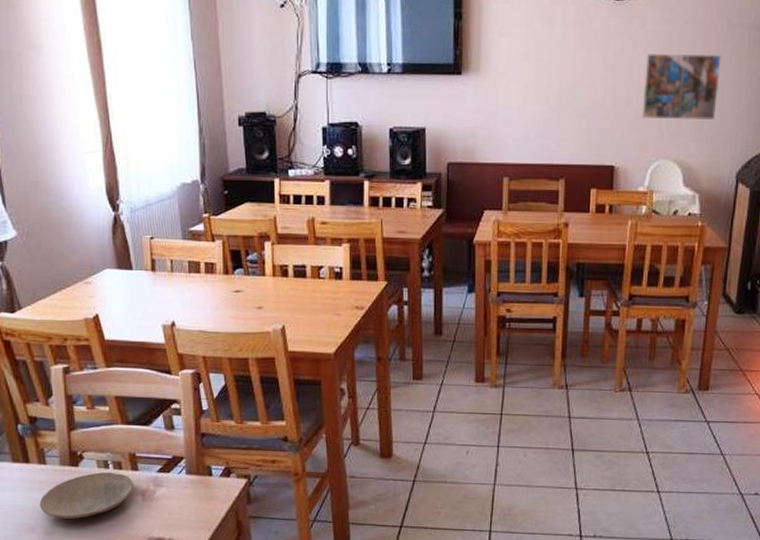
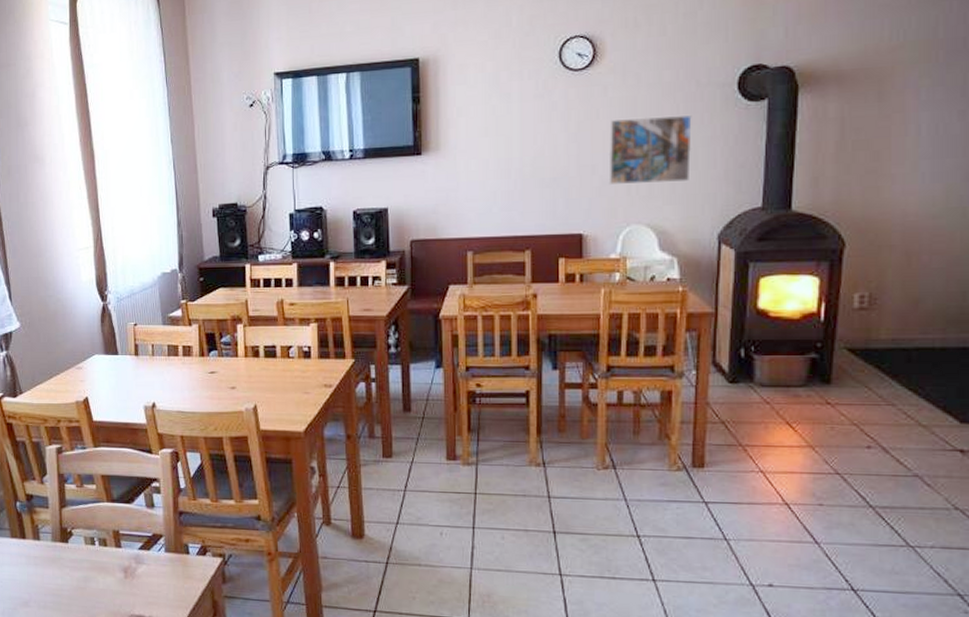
plate: present [39,472,134,519] -> none [33,549,118,594]

